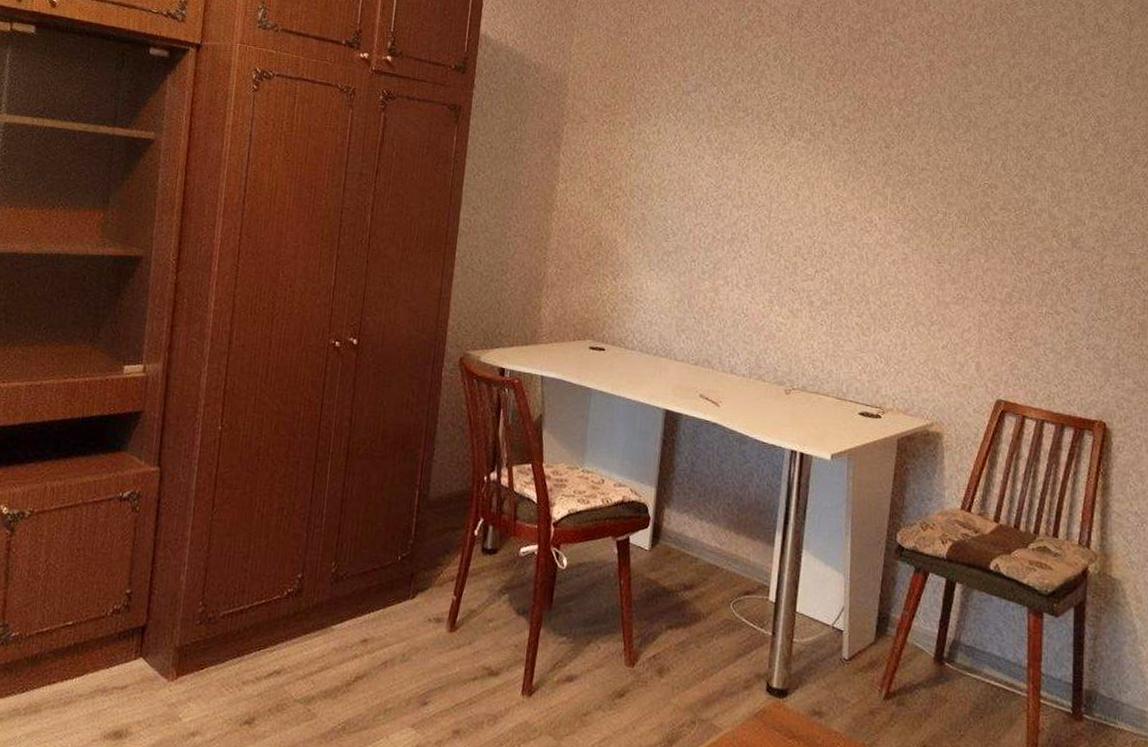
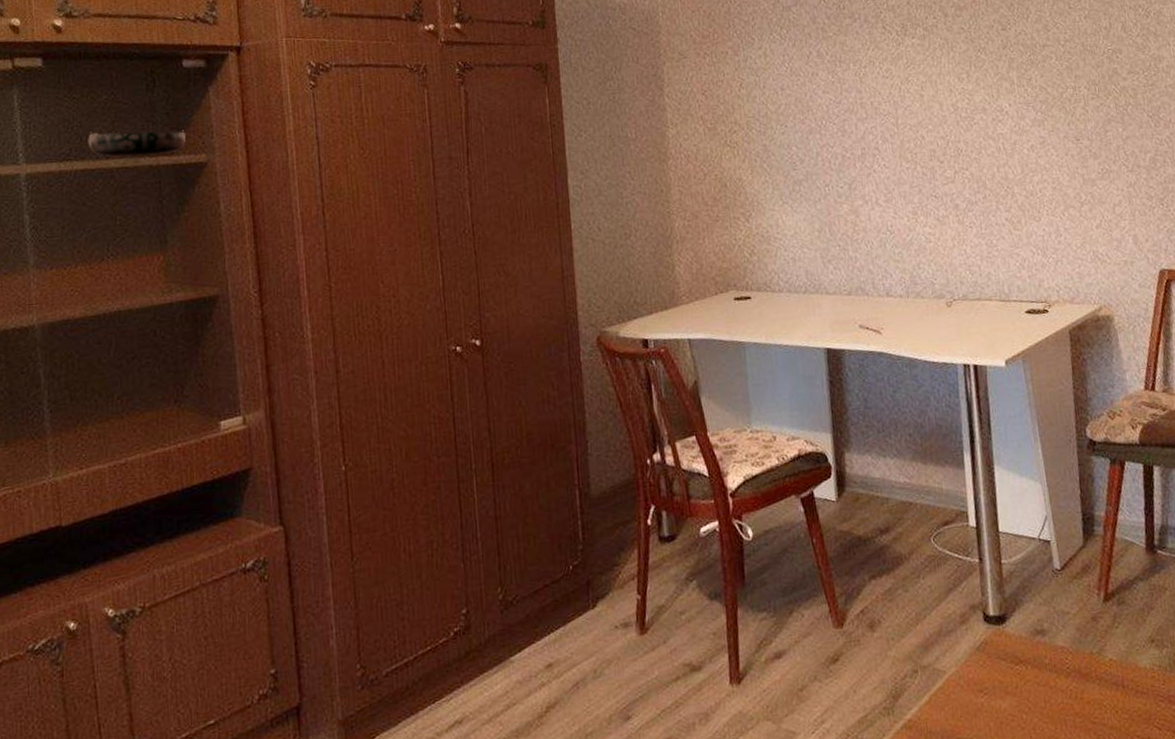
decorative bowl: none [59,96,141,126] -> present [88,130,185,157]

